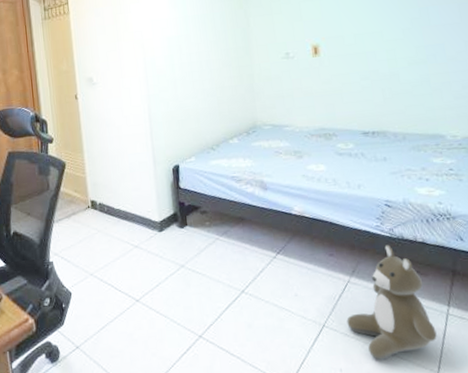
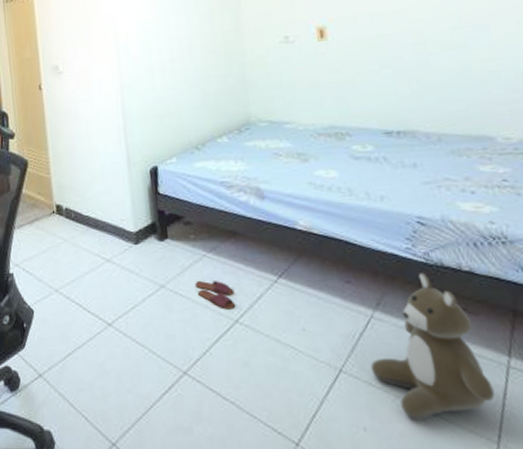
slippers: none [210,259,242,283] -> present [195,280,235,310]

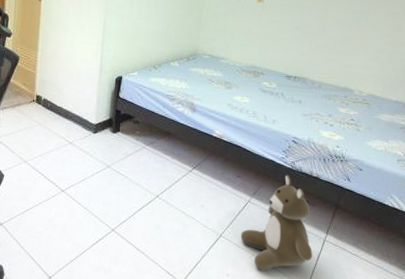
slippers: present [195,280,235,310] -> none [133,165,160,188]

